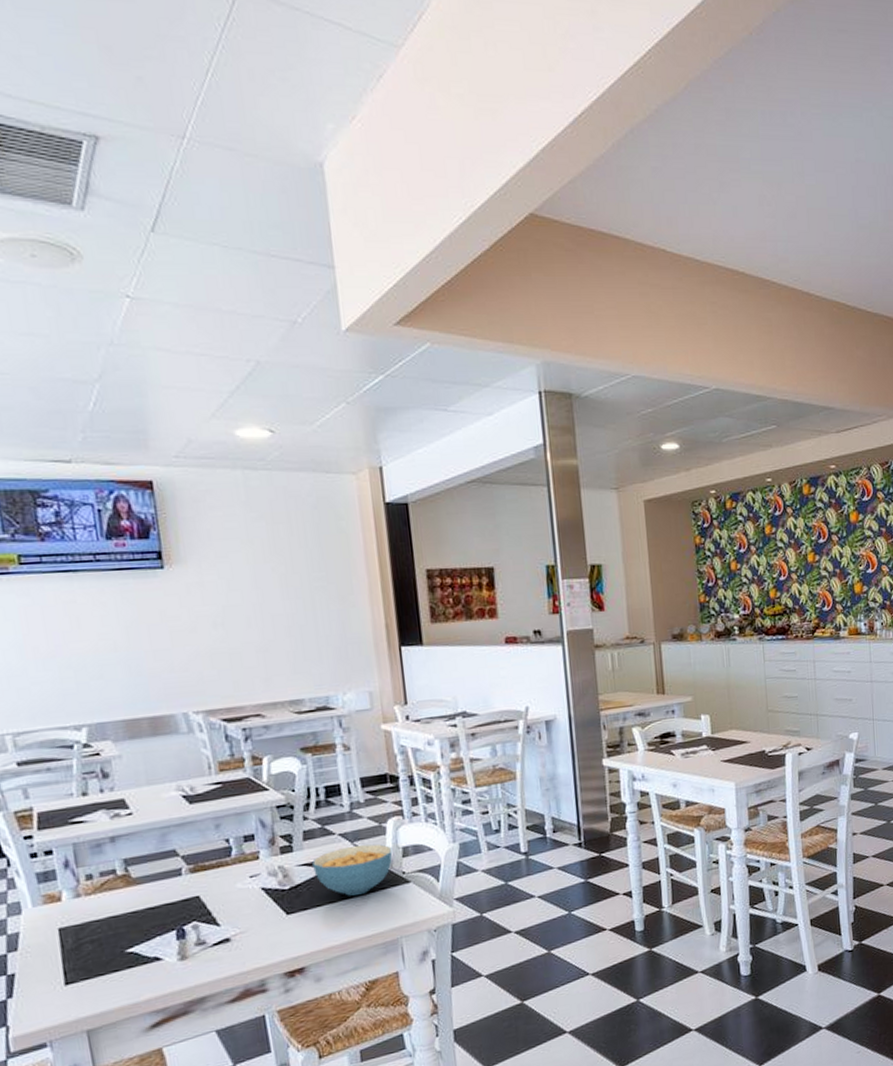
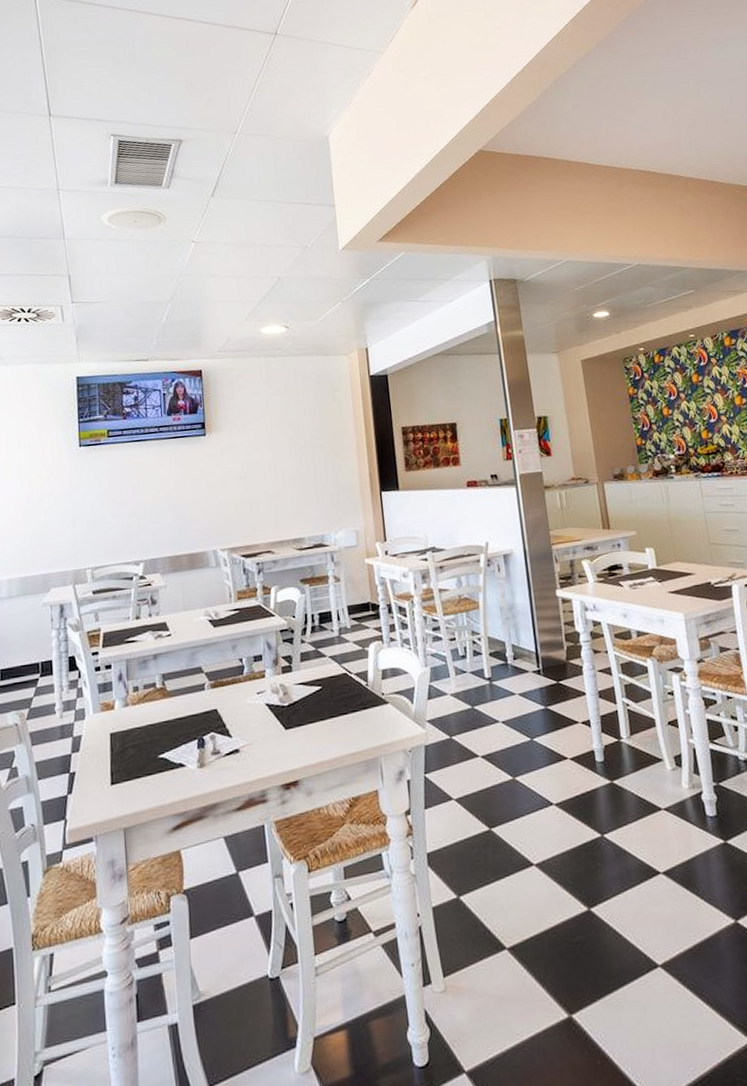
cereal bowl: present [312,844,393,896] -> none [307,666,374,714]

